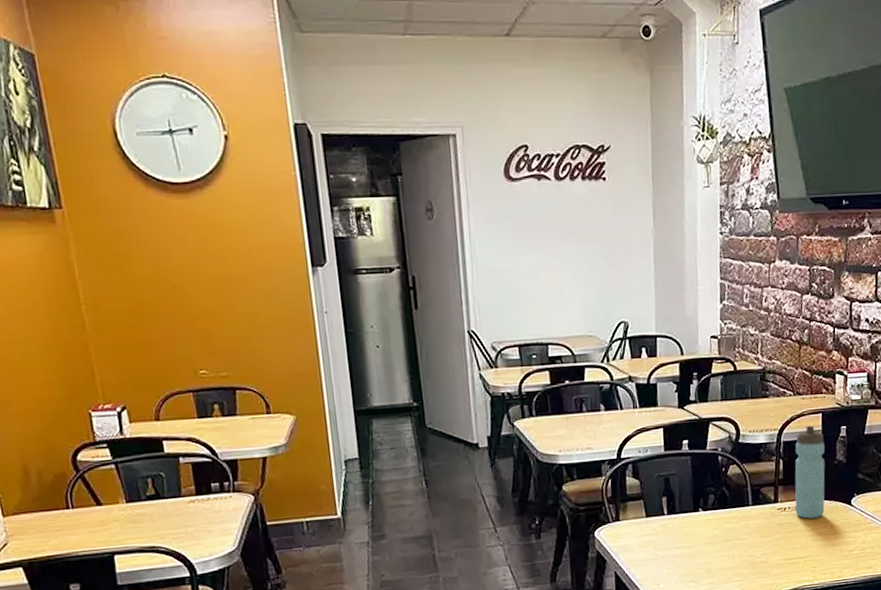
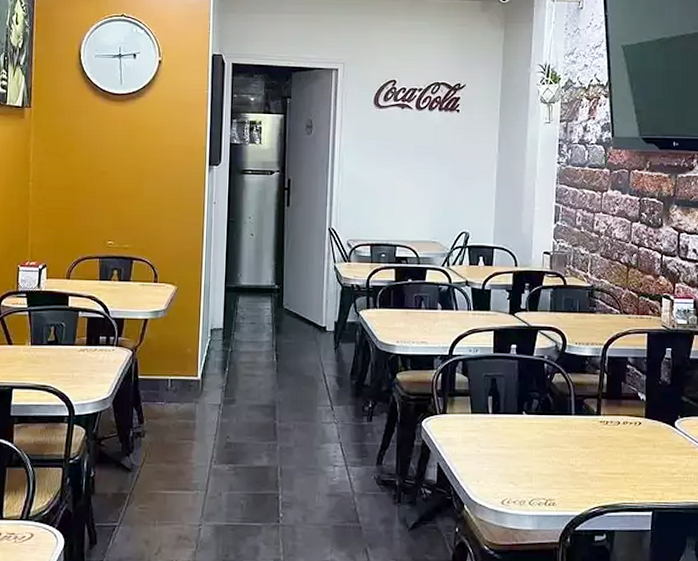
water bottle: present [795,425,825,519] -> none [617,344,649,436]

